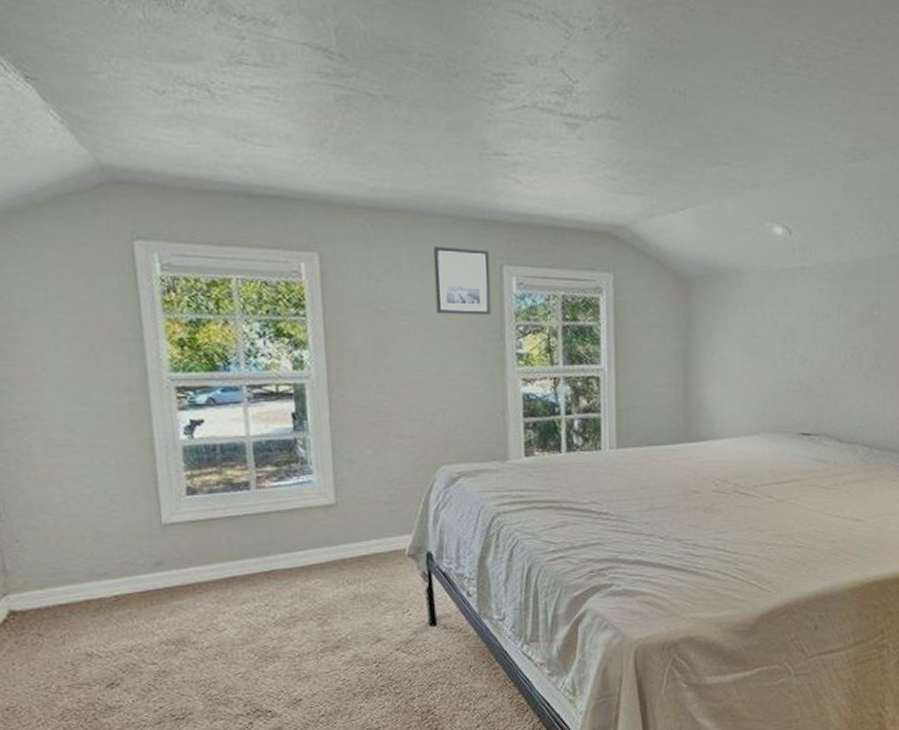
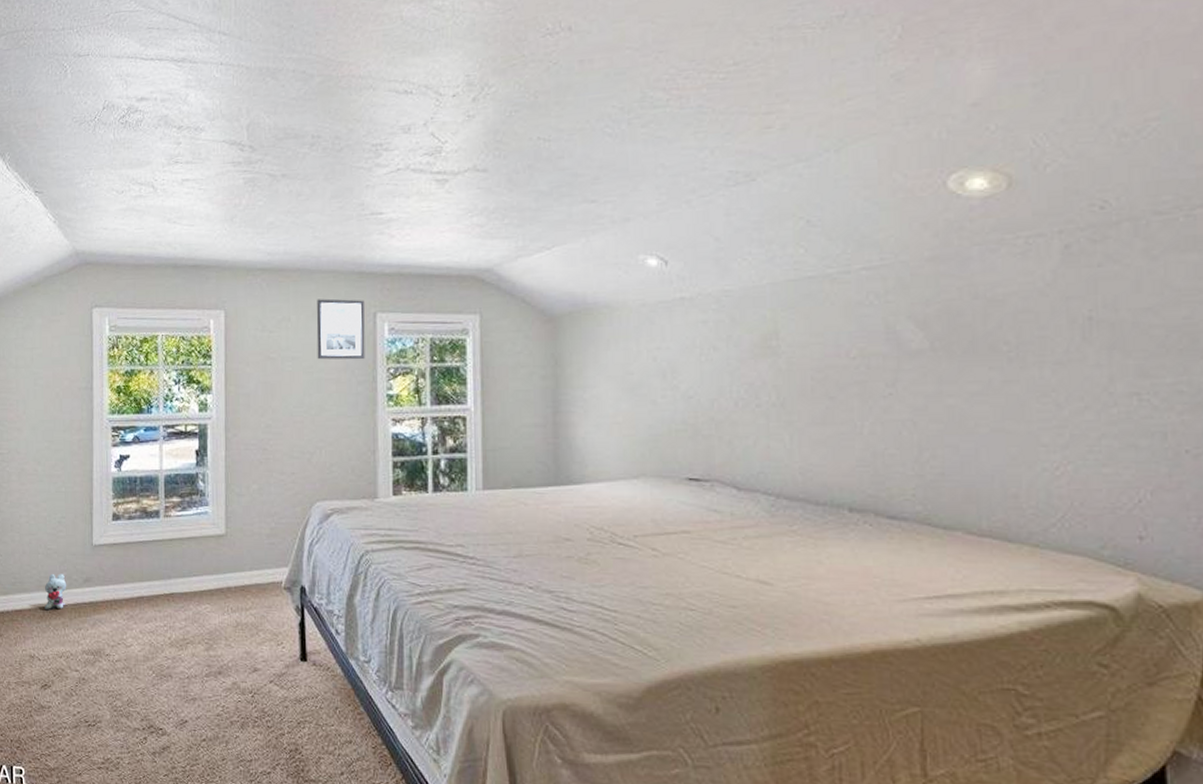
plush toy: none [97,559,131,602] -> present [44,573,67,611]

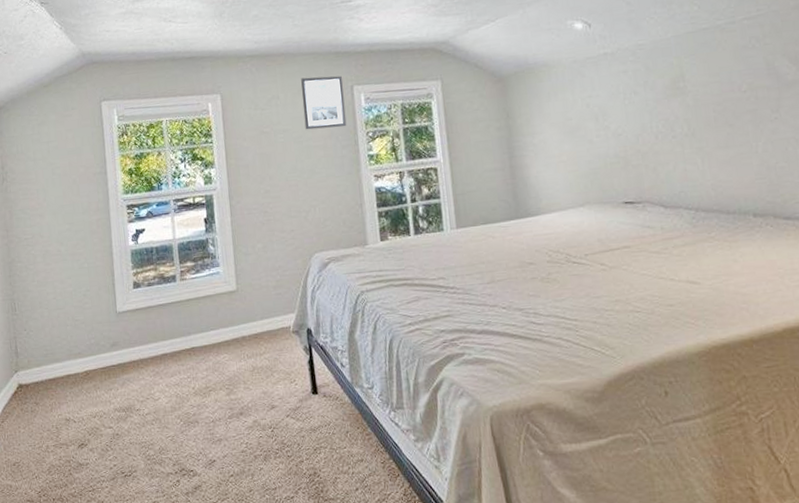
plush toy: present [44,573,67,611] -> none [74,341,96,376]

